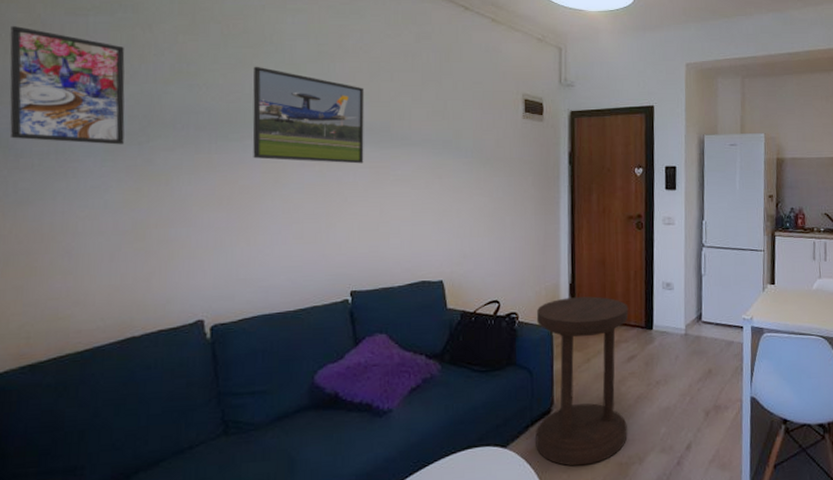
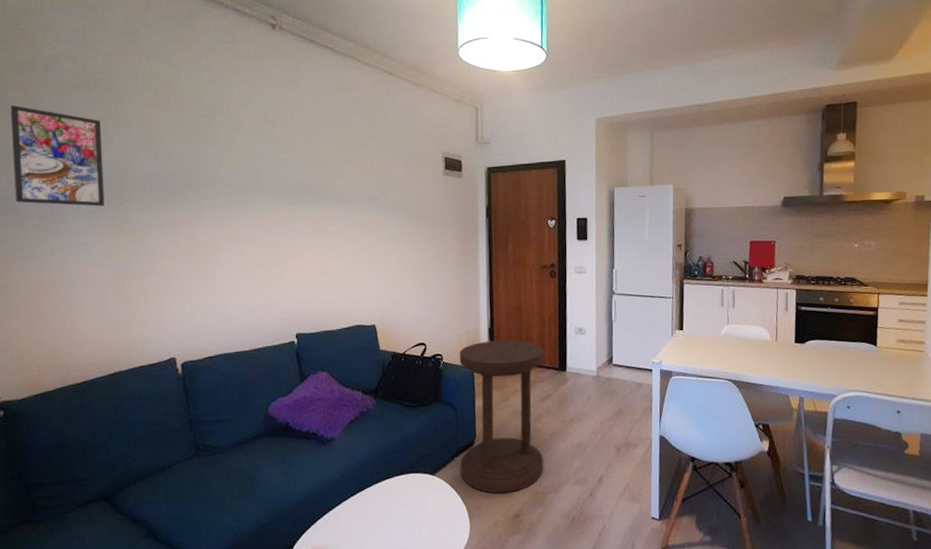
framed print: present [252,66,365,164] -> none [206,133,304,220]

